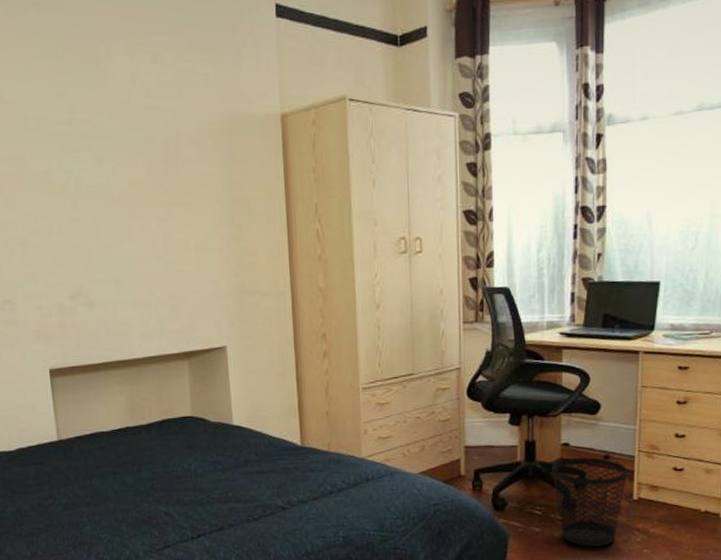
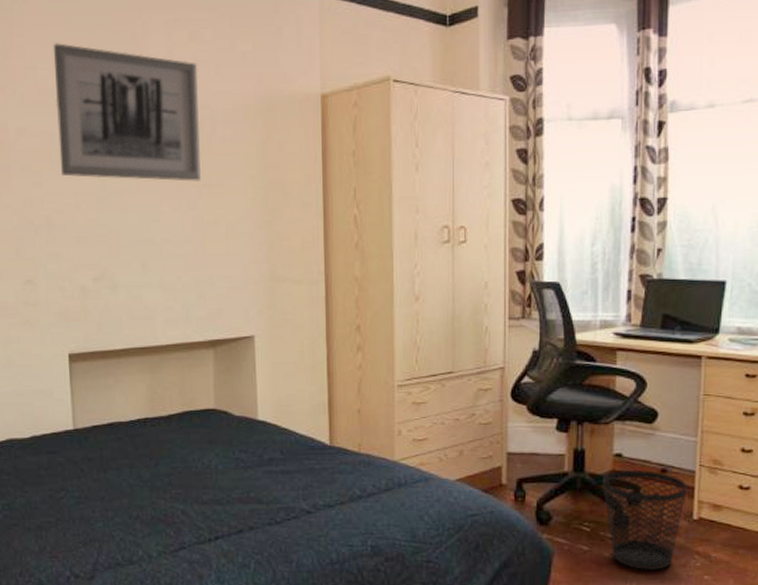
wall art: none [17,68,170,201] -> present [53,43,202,182]

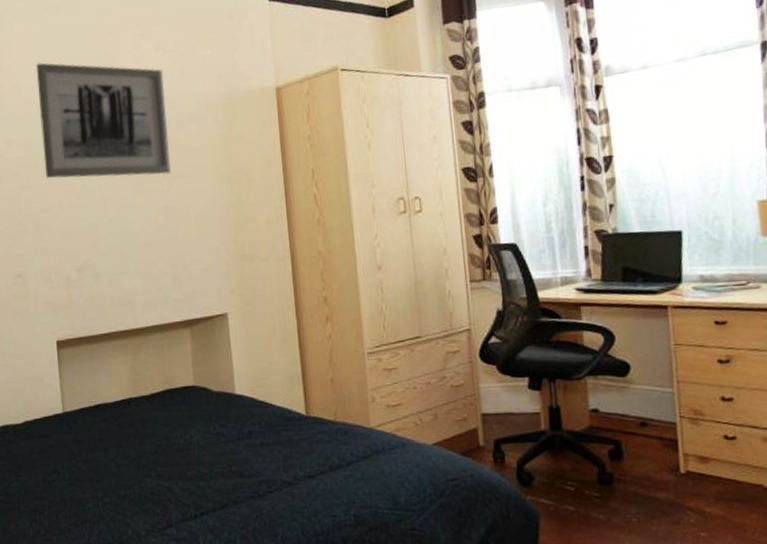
wastebasket: present [602,470,688,570] -> none [581,424,671,529]

